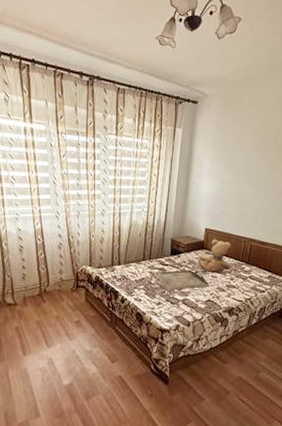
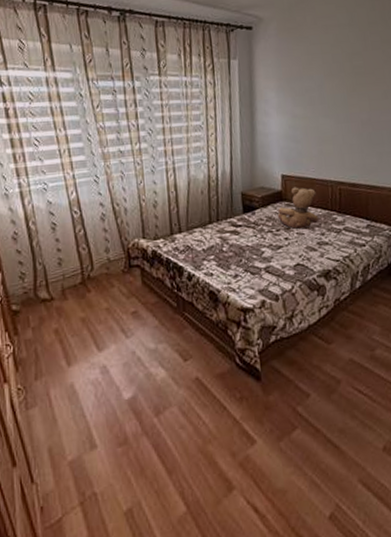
serving tray: present [154,270,210,290] -> none [225,228,297,257]

